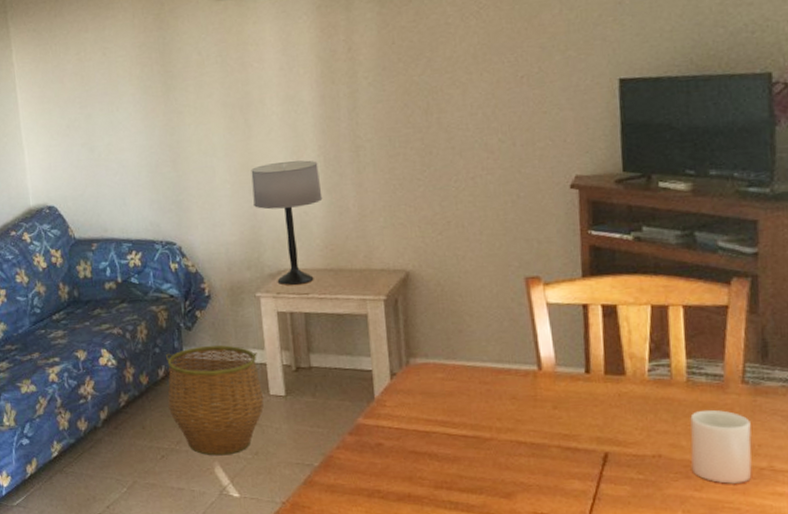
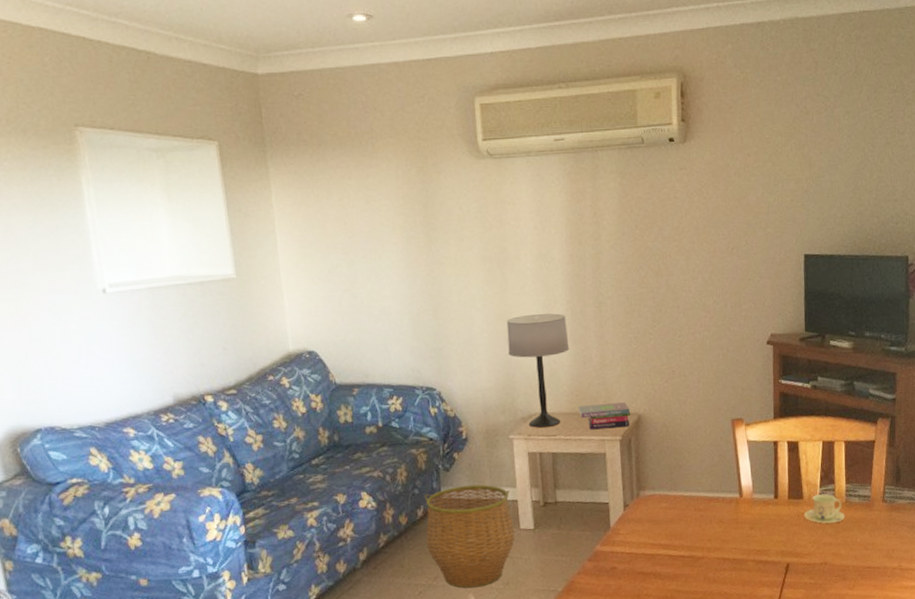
books: none [334,257,397,288] -> present [579,402,631,429]
cup and saucer: none [626,370,687,407] -> present [803,494,846,524]
mug: present [690,409,752,484] -> none [847,524,888,582]

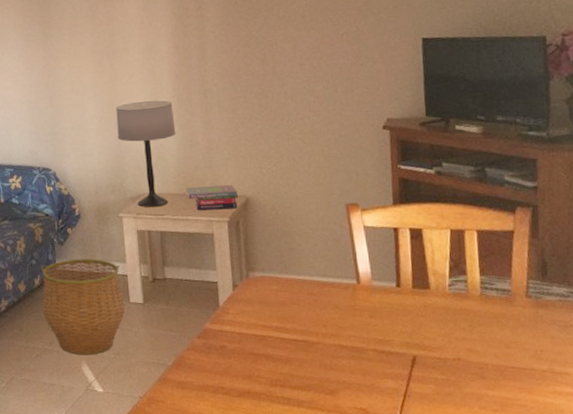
cup and saucer: present [803,494,846,524] -> none [431,285,481,317]

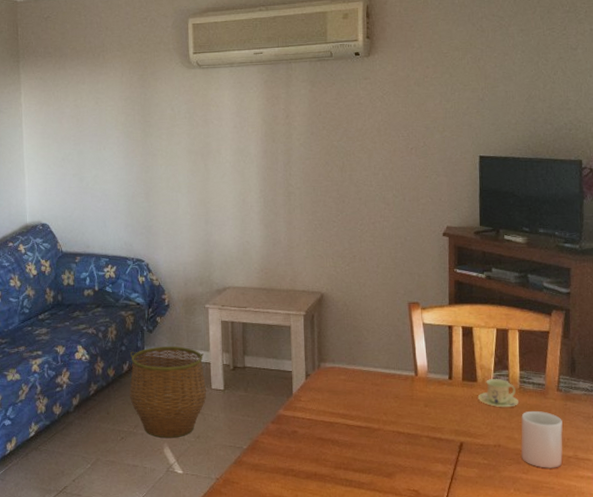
table lamp: present [116,100,176,208] -> none [207,200,261,300]
books: present [186,185,239,210] -> none [267,282,315,304]
cup and saucer: none [431,285,481,317] -> present [477,379,520,408]
mug: none [484,319,536,384] -> present [521,410,563,468]

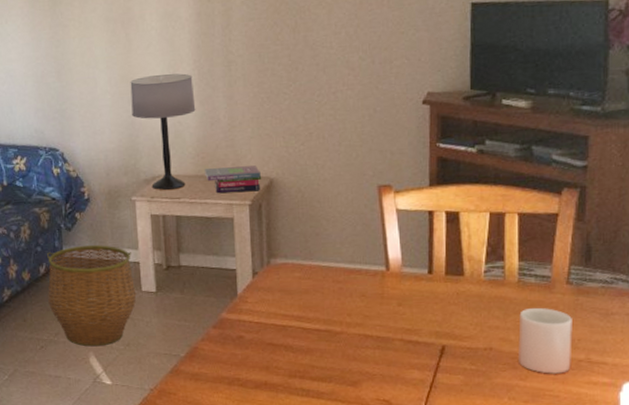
table lamp: none [207,200,261,300] -> present [130,73,196,191]
books: none [267,282,315,304] -> present [205,166,262,193]
cup and saucer: present [477,379,520,408] -> none [464,271,518,305]

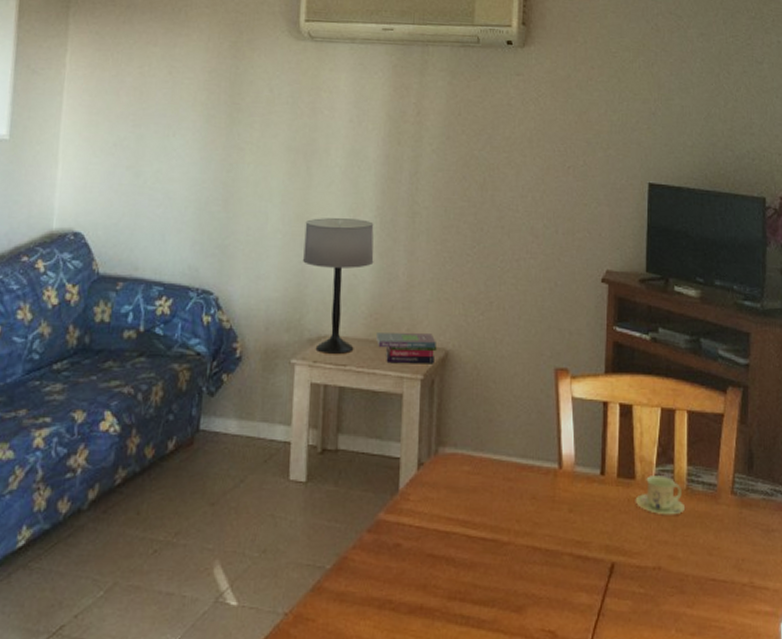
basket: present [47,244,137,347] -> none [172,415,283,553]
cup and saucer: none [464,271,518,305] -> present [635,476,686,515]
mug: present [518,307,573,374] -> none [686,520,737,600]

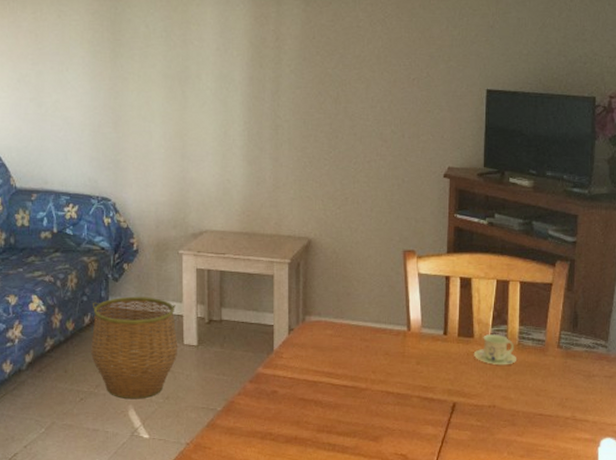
basket: none [172,415,283,553] -> present [91,296,178,400]
table lamp: present [303,218,374,355] -> none [184,133,244,246]
books: present [376,333,437,364] -> none [249,226,301,251]

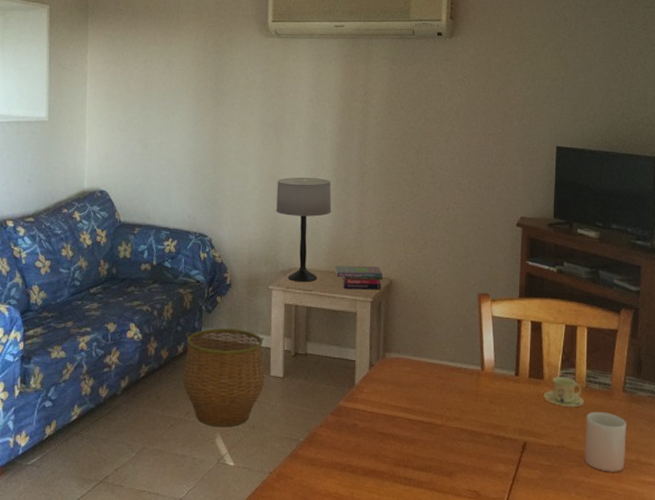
table lamp: none [184,133,244,246] -> present [276,177,332,283]
books: none [249,226,301,251] -> present [335,266,383,290]
mug: none [517,368,561,430] -> present [584,411,627,472]

